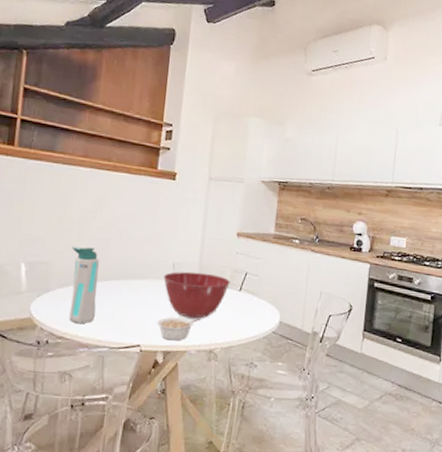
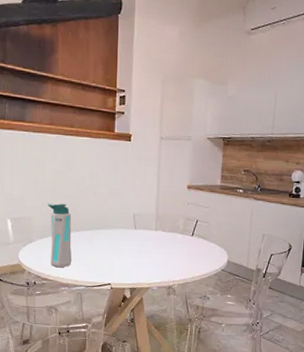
legume: present [157,317,201,341] -> none [123,259,160,279]
mixing bowl: present [163,271,230,319] -> none [126,221,183,261]

